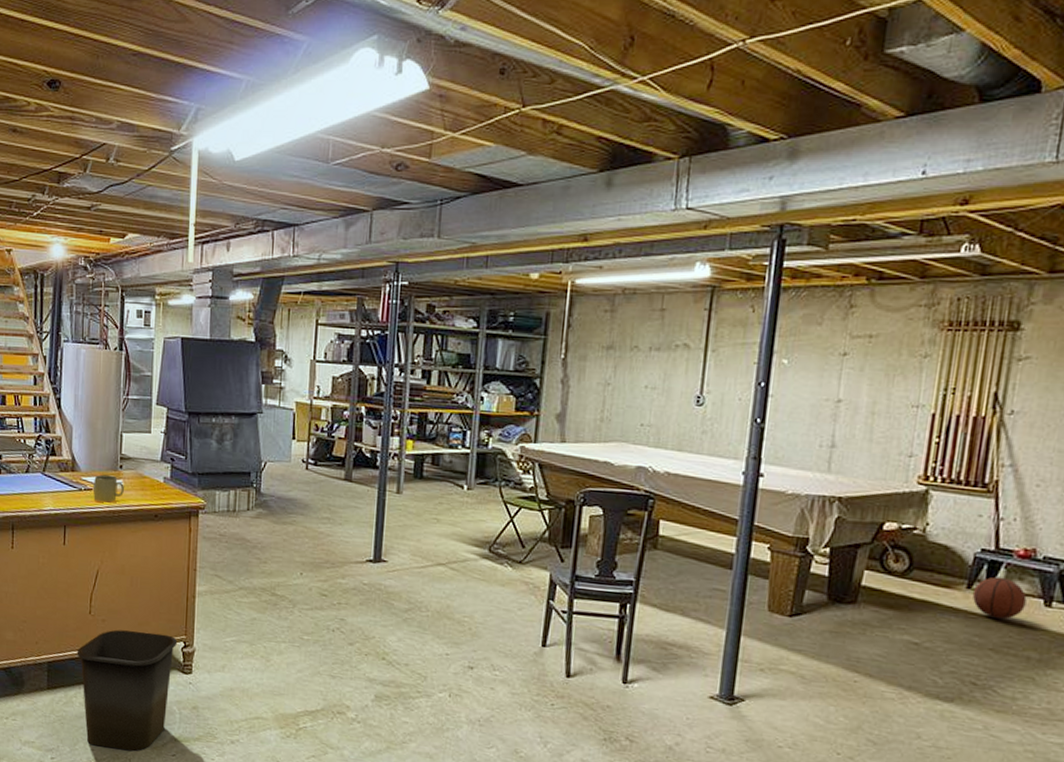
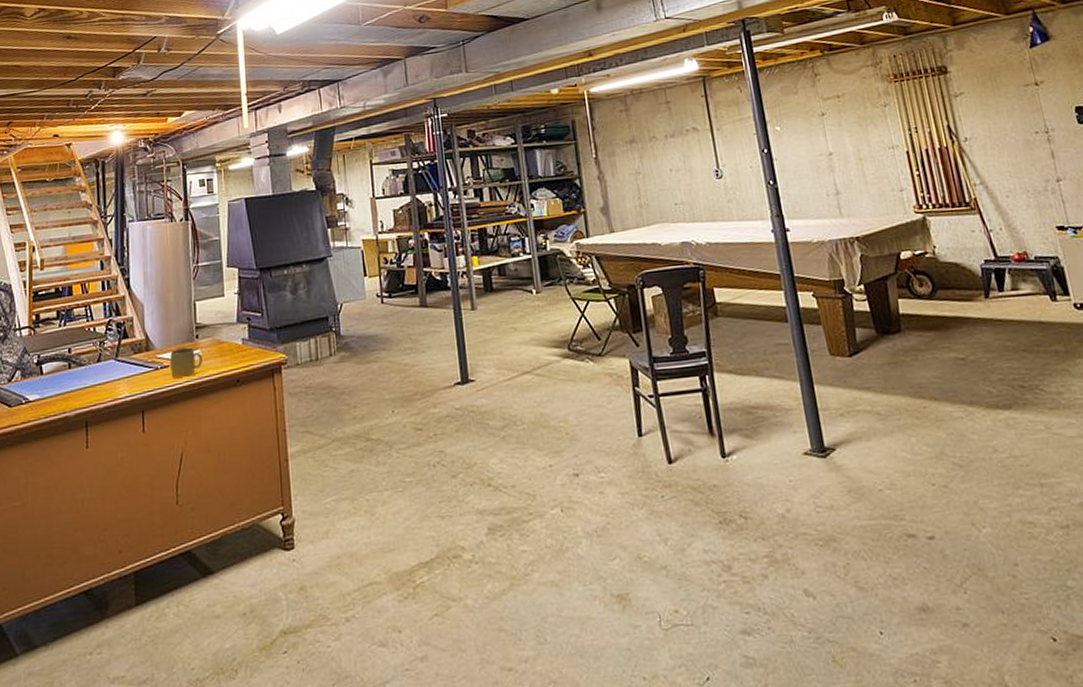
waste bin: present [76,629,177,752] -> none [166,509,274,663]
basketball: present [972,576,1027,620] -> none [991,282,1037,322]

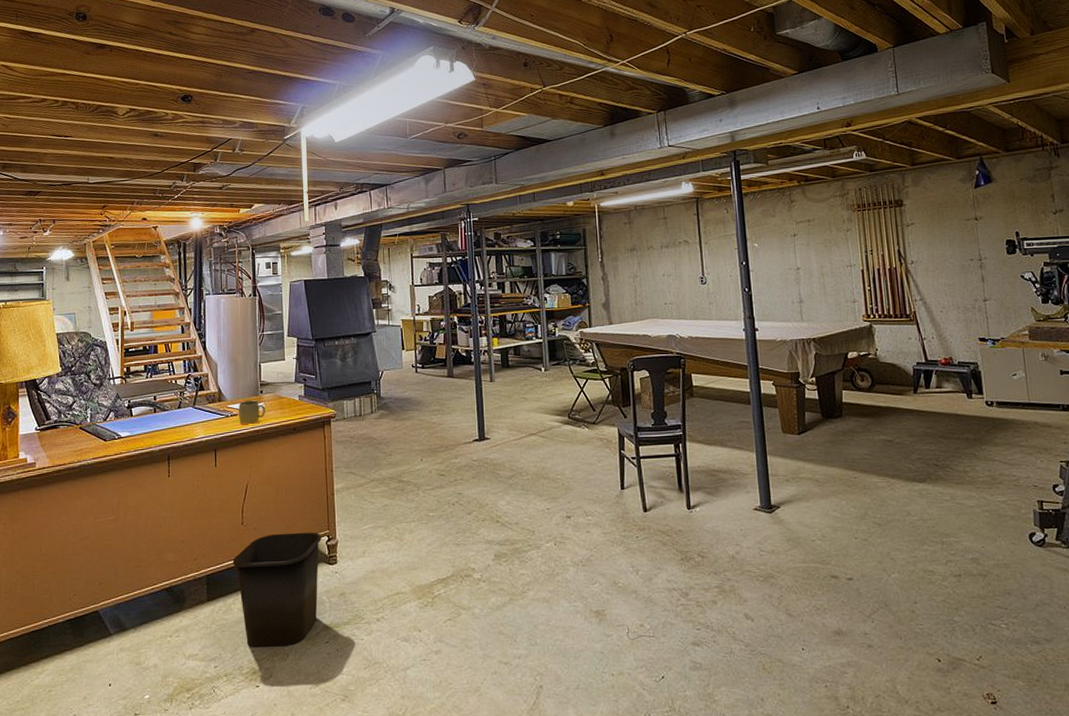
waste bin: none [166,509,274,663] -> present [232,532,321,647]

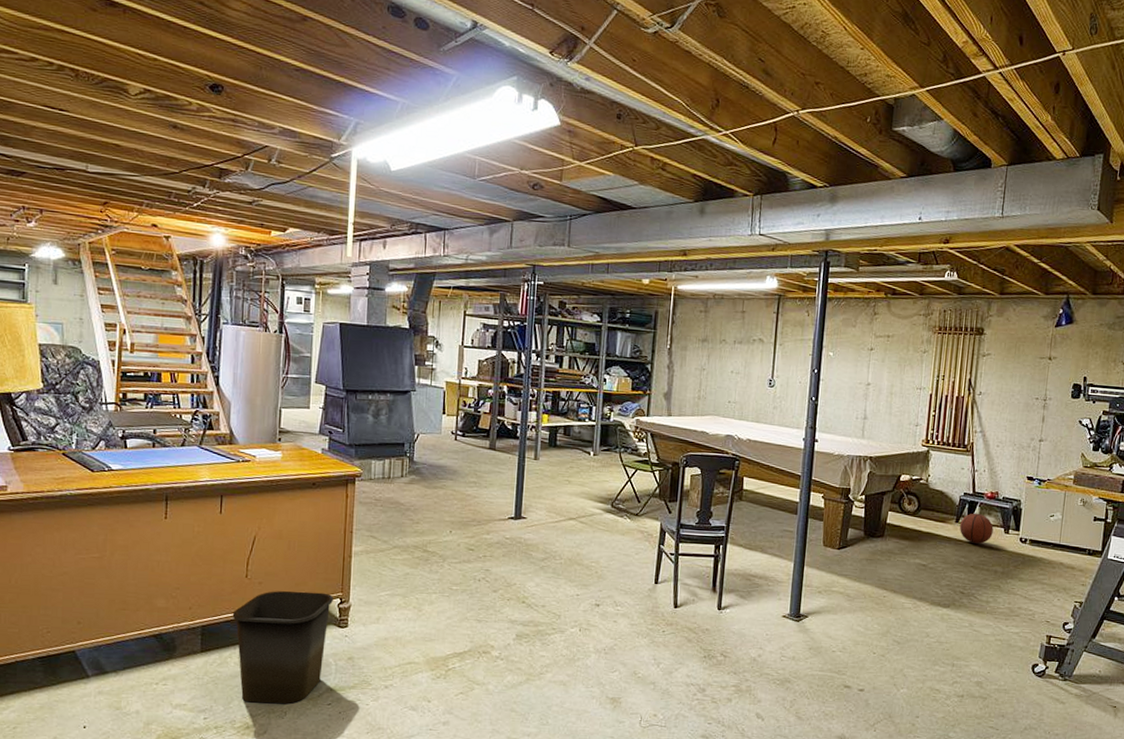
mug: present [238,400,265,424] -> none [251,447,282,473]
basketball: none [918,381,956,413] -> present [959,513,994,545]

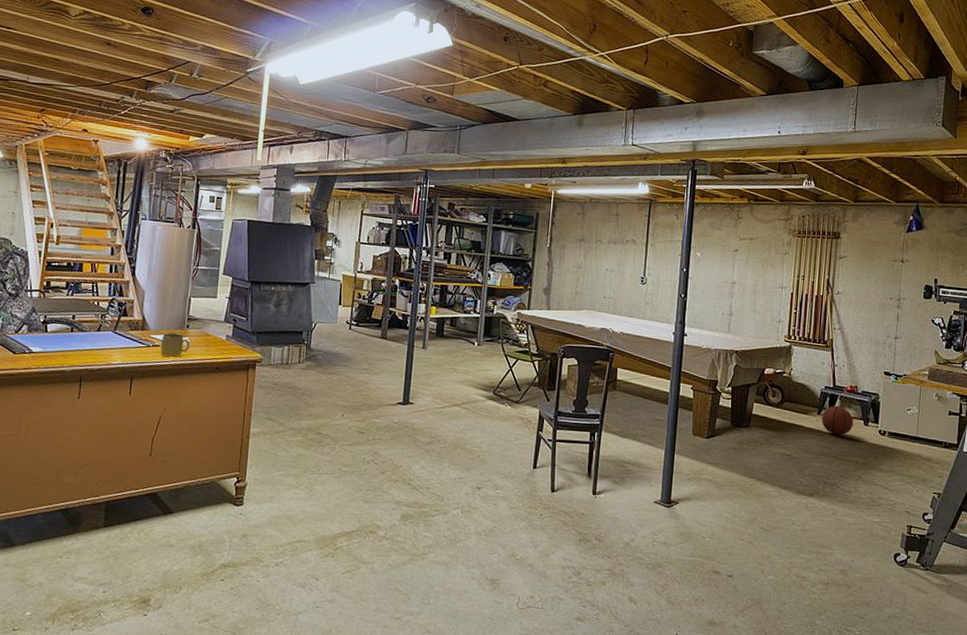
waste bin: present [232,590,333,705] -> none [135,469,231,580]
mug: none [251,447,282,473] -> present [160,333,190,357]

